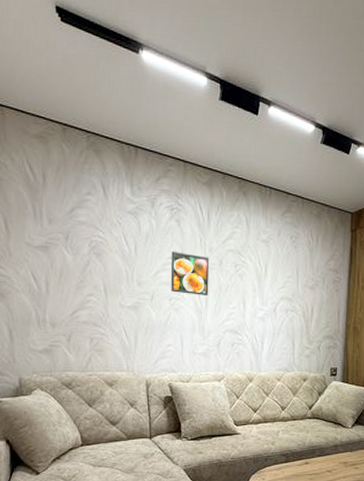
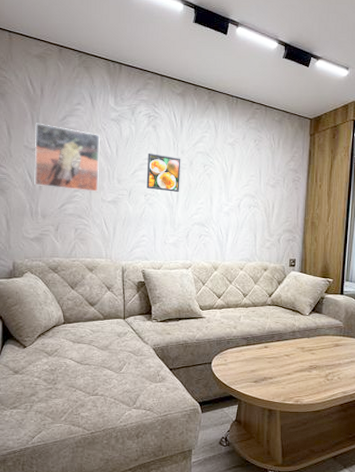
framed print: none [37,216,116,297] -> present [34,123,100,193]

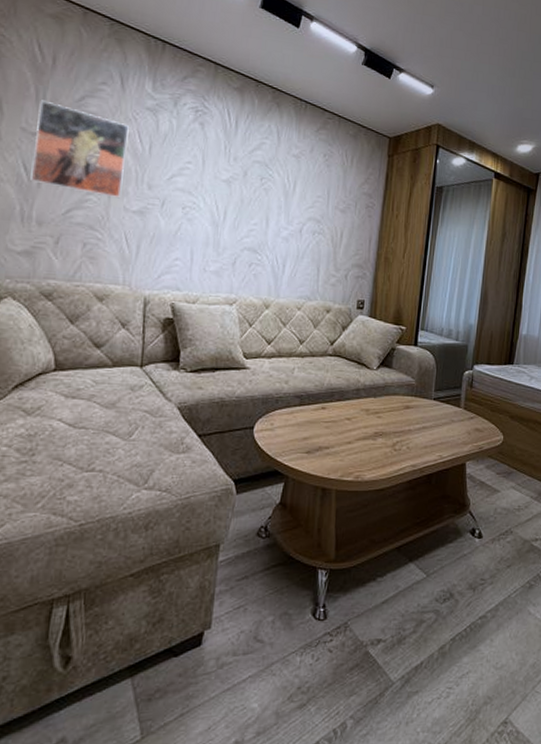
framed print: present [146,152,181,193] -> none [186,155,233,209]

